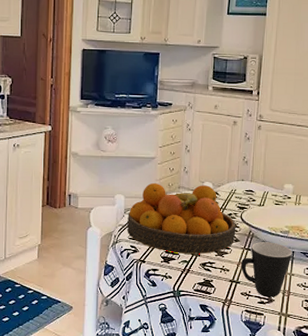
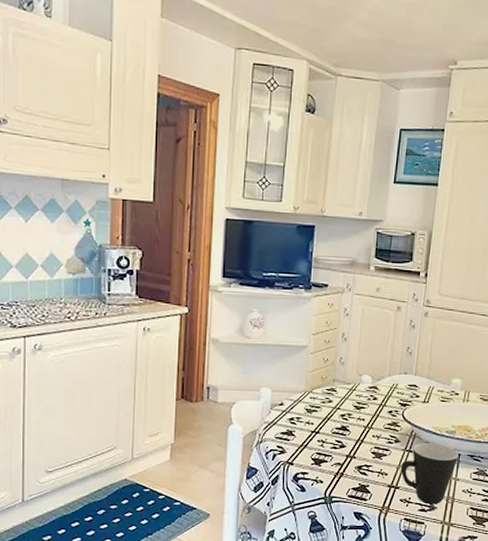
fruit bowl: present [127,182,236,254] -> none [274,374,397,456]

